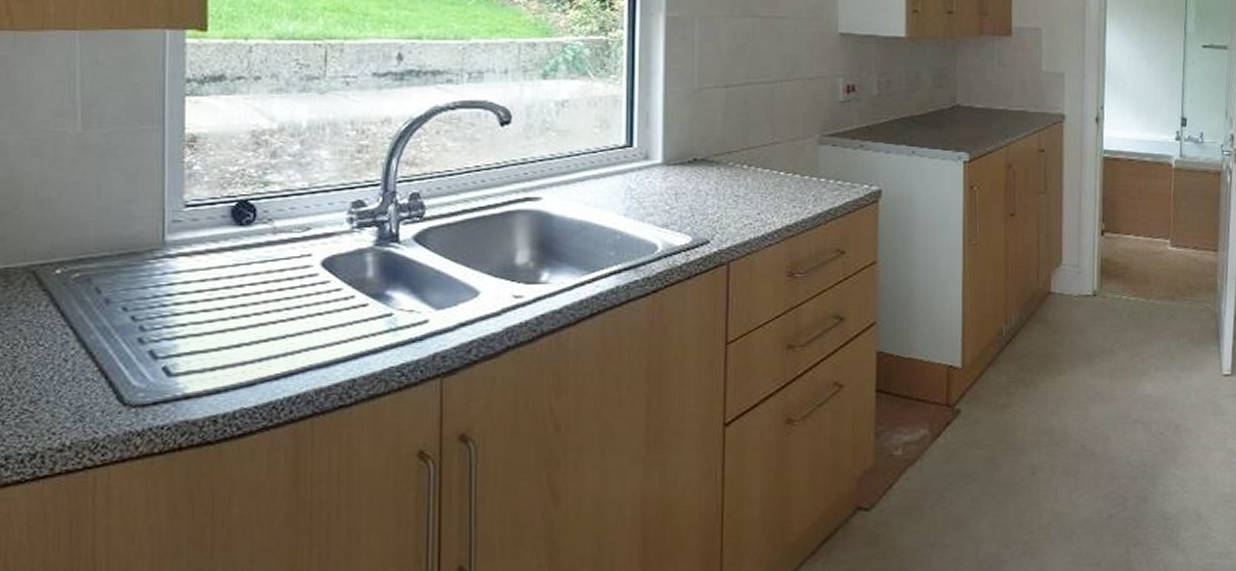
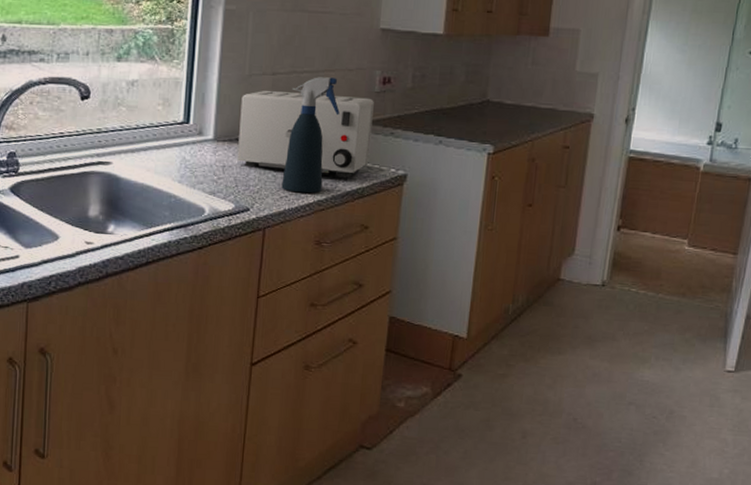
toaster: none [692,104,839,198] -> present [237,90,374,178]
spray bottle: none [744,88,803,219] -> present [281,77,340,193]

